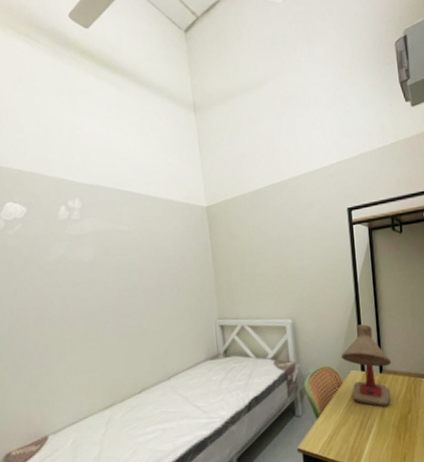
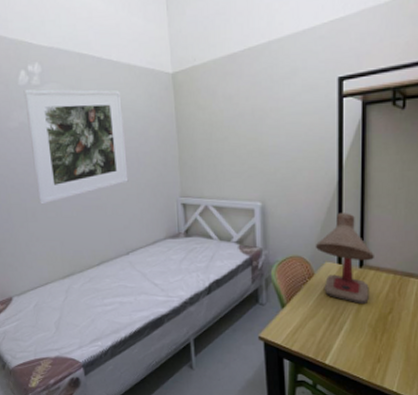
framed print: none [63,222,169,336] -> present [23,89,129,205]

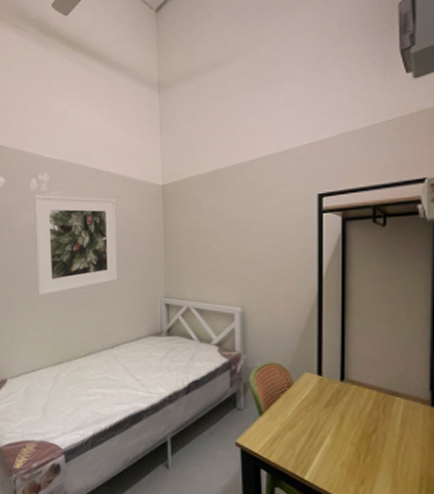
desk lamp: present [315,213,374,304] -> none [294,324,356,419]

